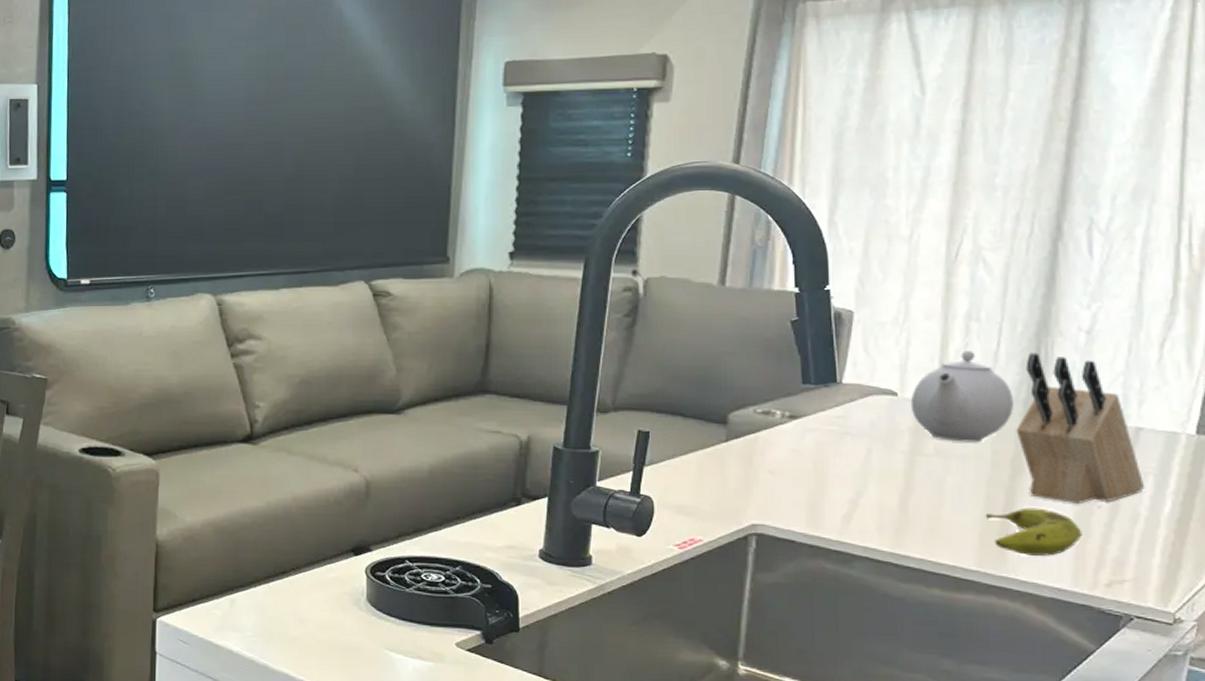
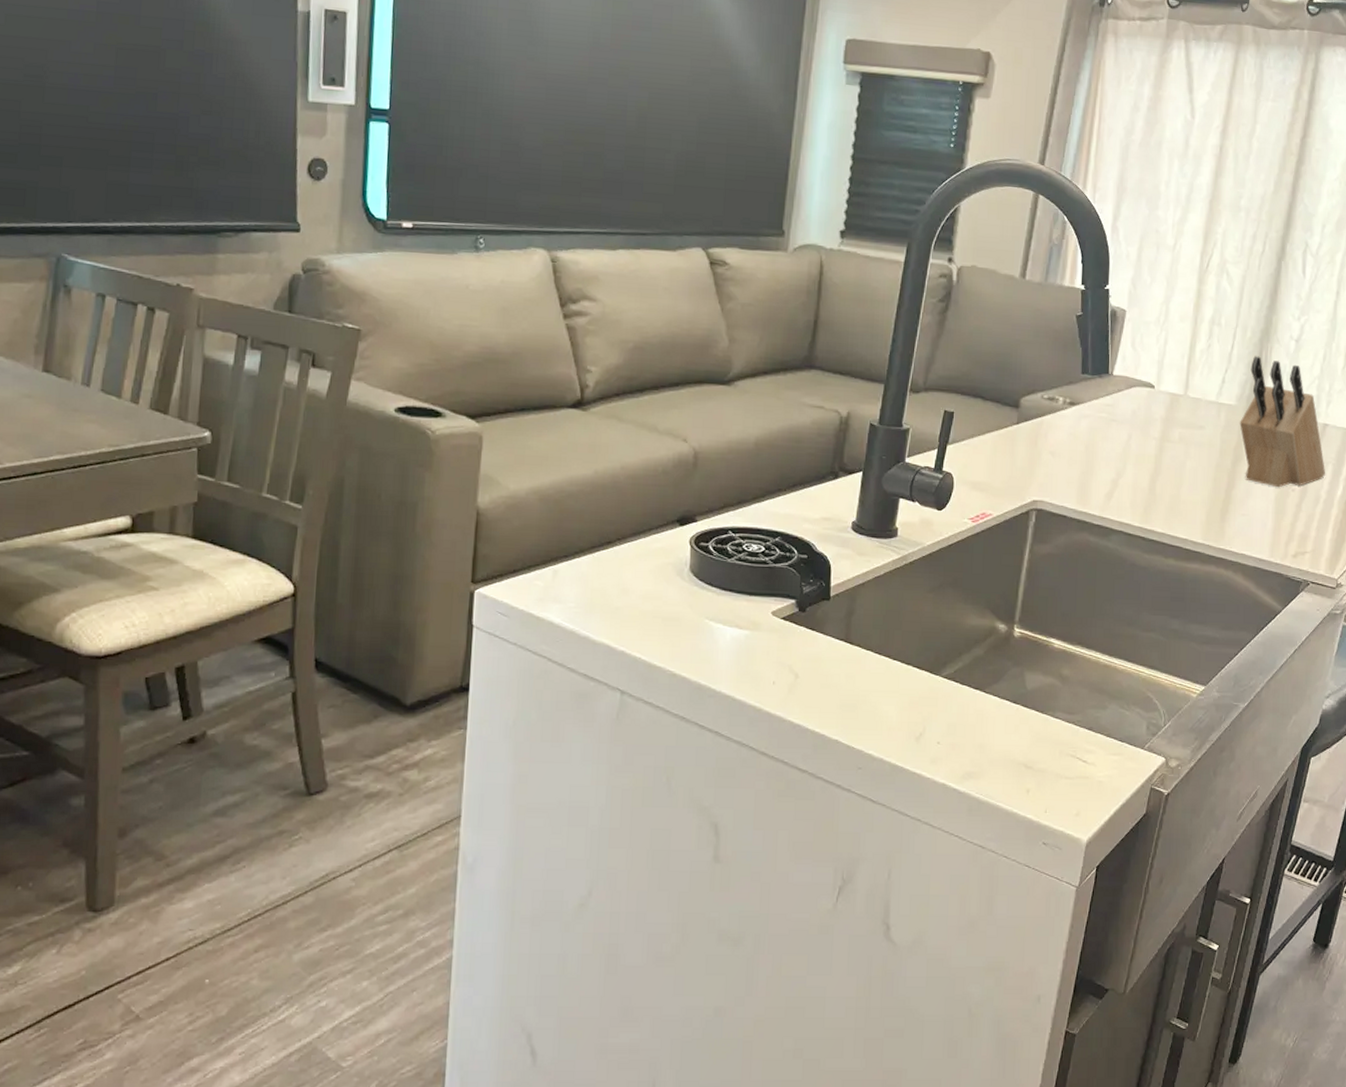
teapot: present [910,350,1014,443] -> none [1164,350,1240,432]
fruit: present [985,507,1083,556] -> none [1212,489,1280,531]

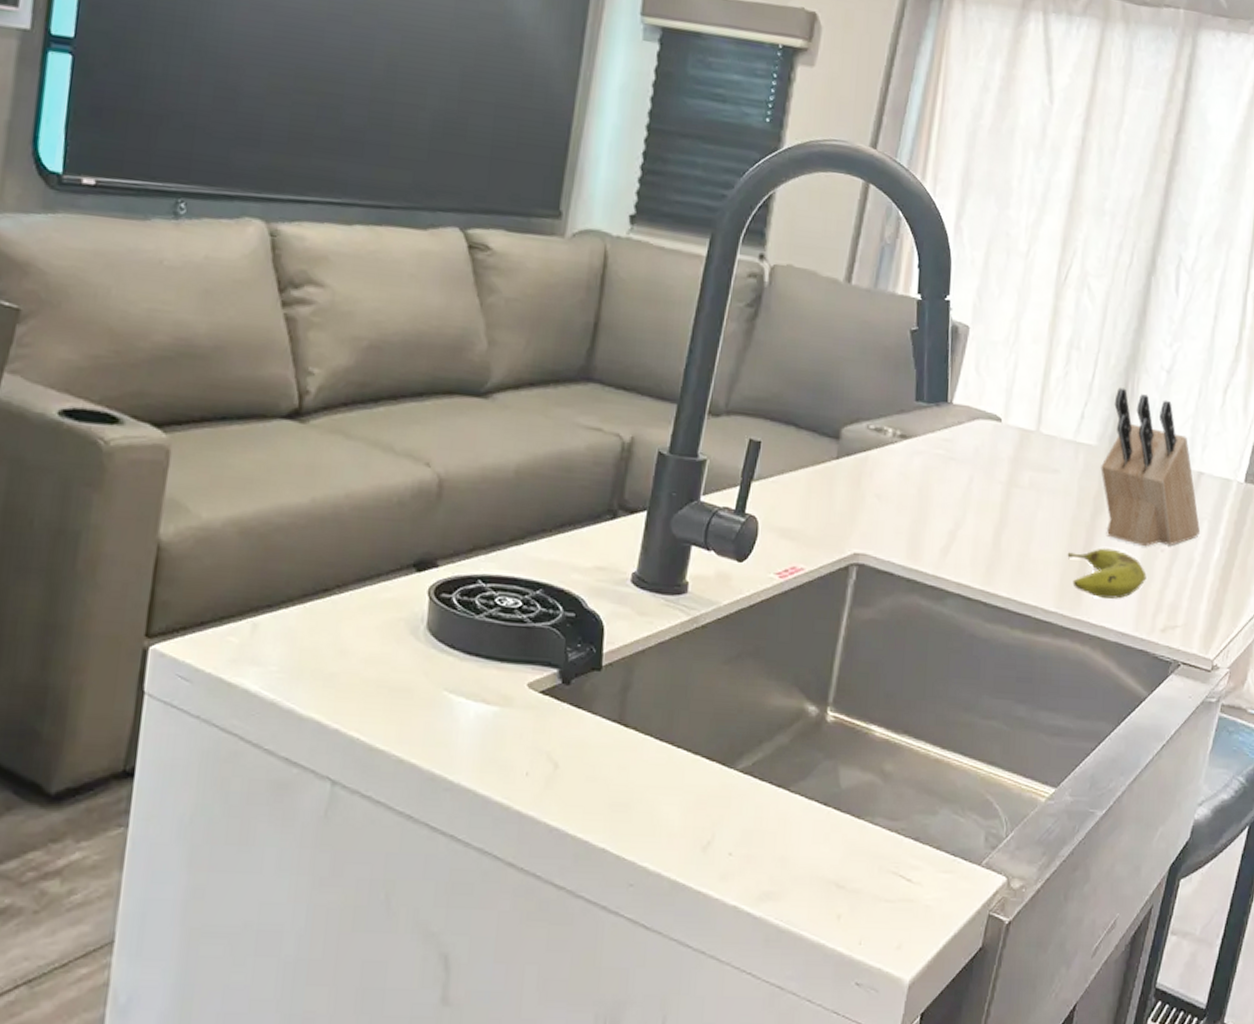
fruit: none [1212,489,1280,531] -> present [1067,548,1147,599]

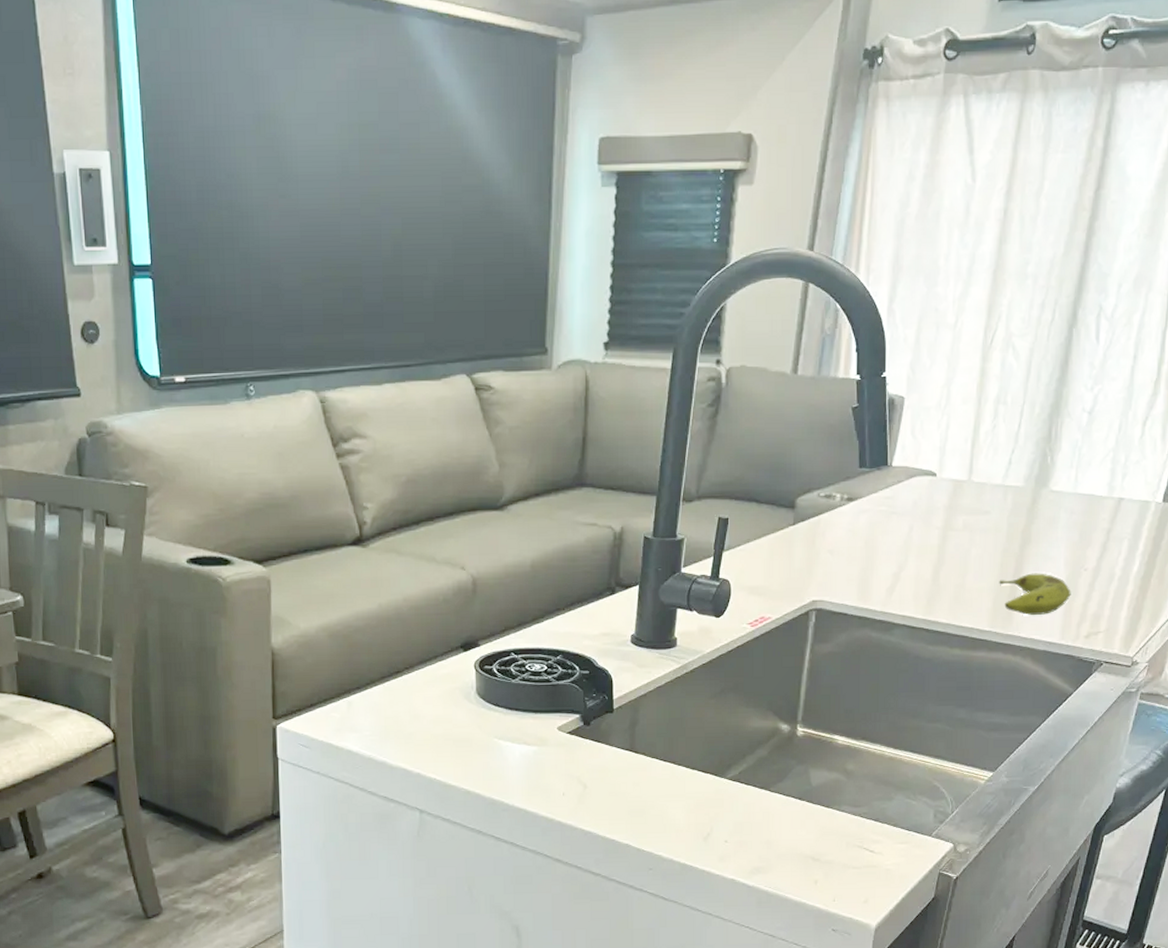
knife block: present [1101,387,1200,547] -> none [1028,433,1120,568]

